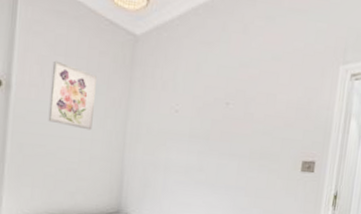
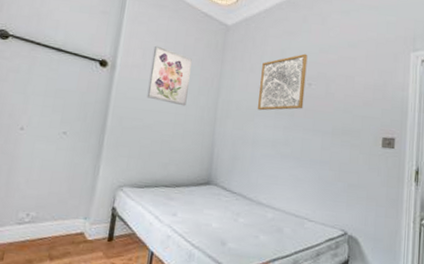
wall art: none [169,68,226,134] -> present [257,53,308,111]

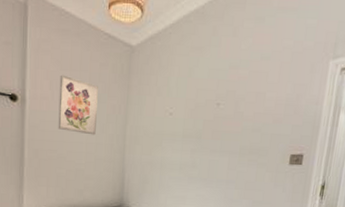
wall art: present [257,53,308,111] -> none [164,71,217,135]

